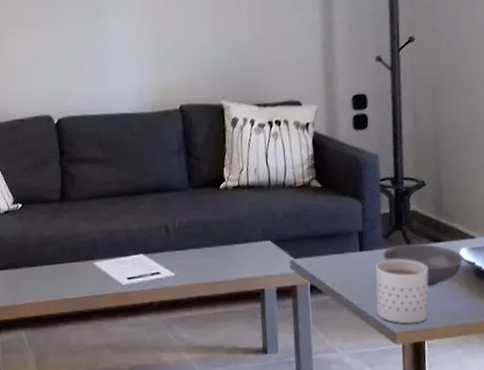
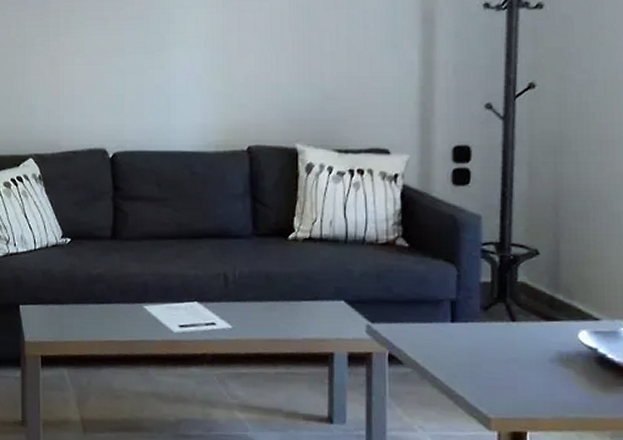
mug: present [375,258,429,324] -> none [468,334,537,411]
bowl: present [382,243,464,287] -> none [479,318,583,371]

